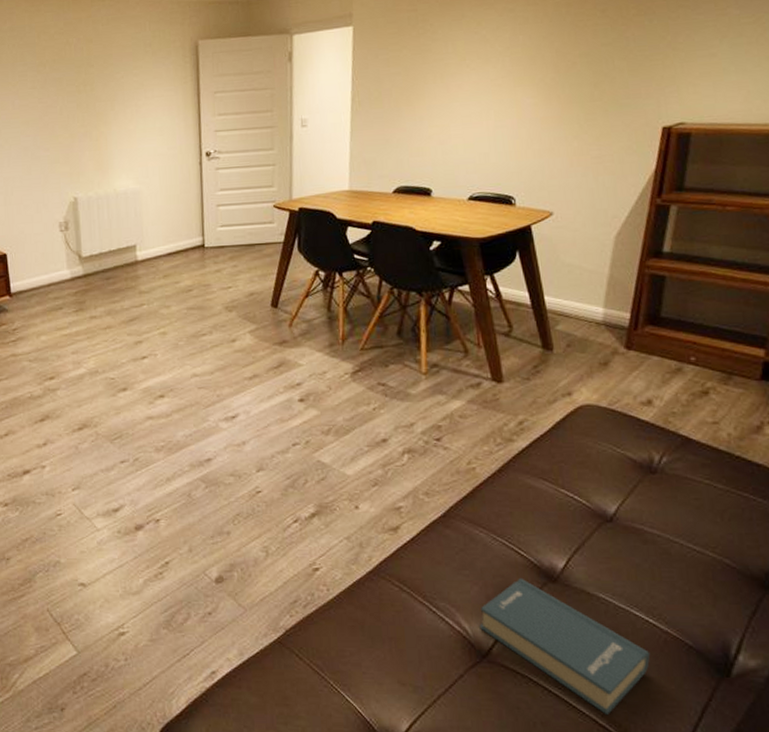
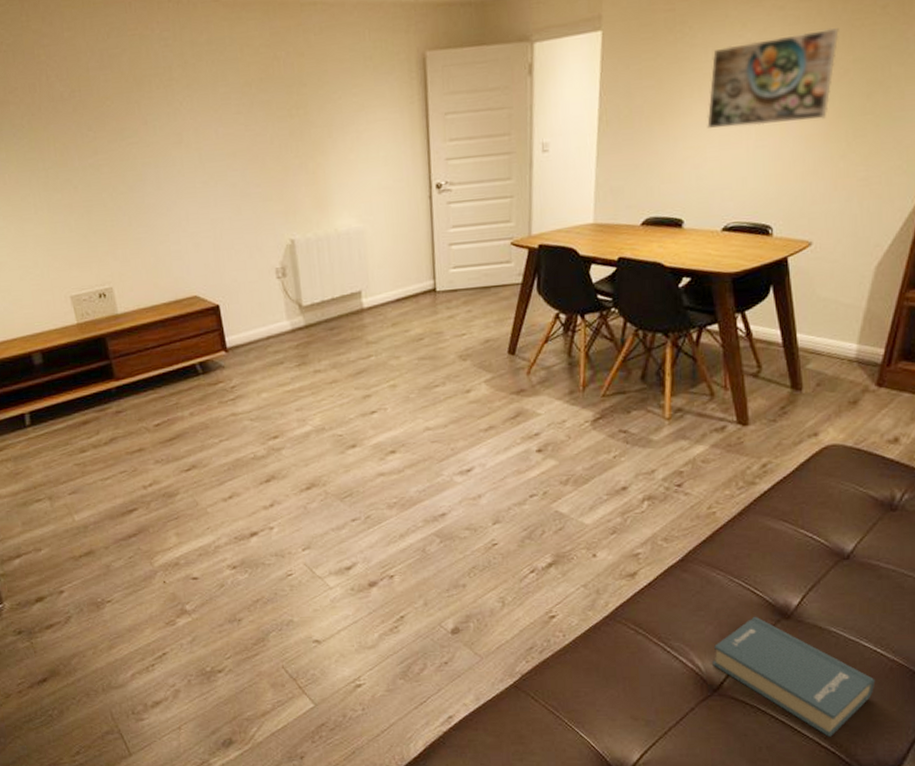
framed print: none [449,27,565,110] -> present [707,27,839,129]

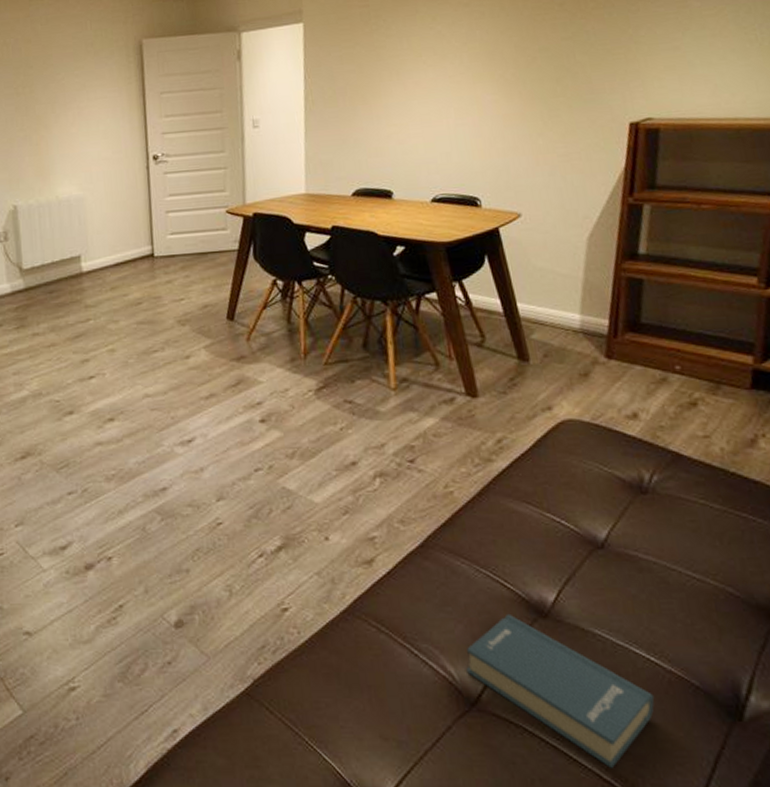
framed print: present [707,27,839,129] -> none [406,21,523,108]

